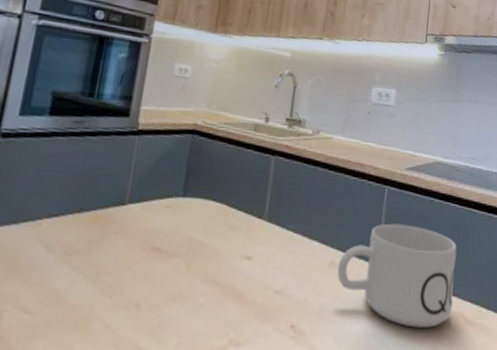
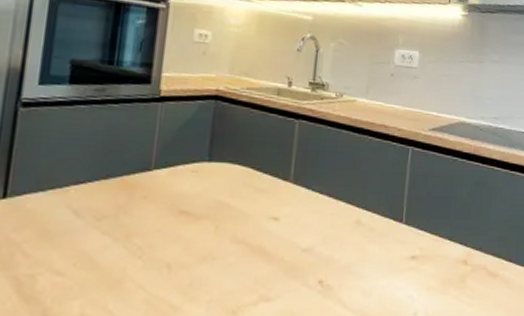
mug: present [337,223,457,328] -> none [362,183,480,280]

